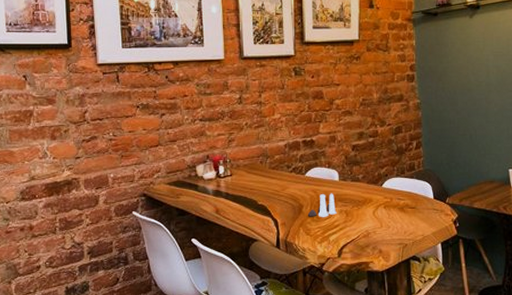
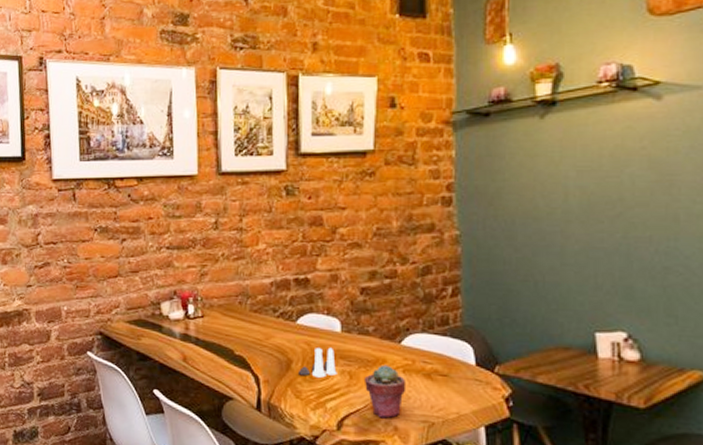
potted succulent: none [356,203,387,244] -> present [363,364,407,419]

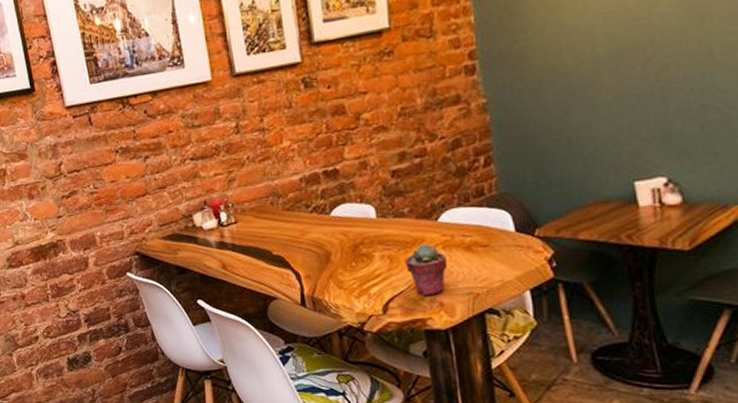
salt and pepper shaker set: present [297,347,337,378] -> none [337,234,377,267]

